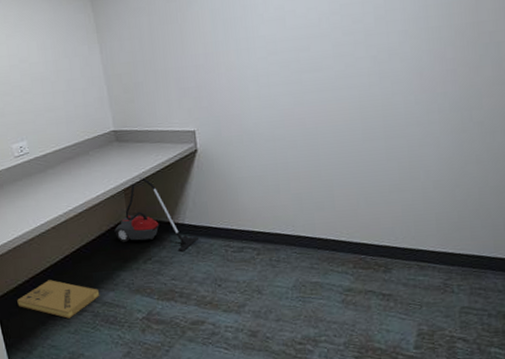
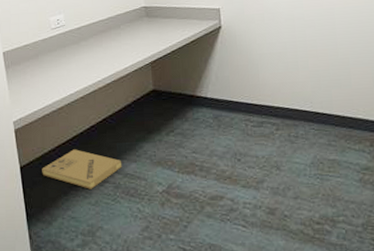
vacuum cleaner: present [114,177,200,251] -> none [140,51,221,124]

